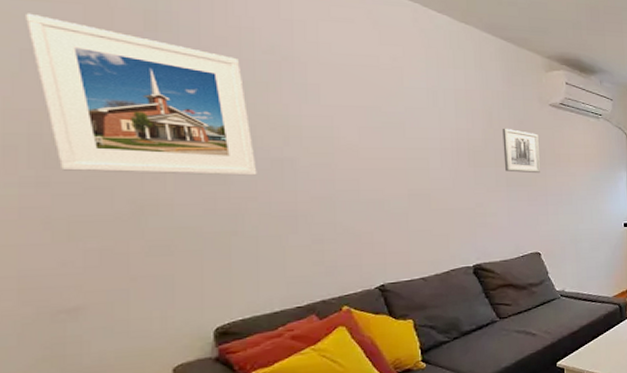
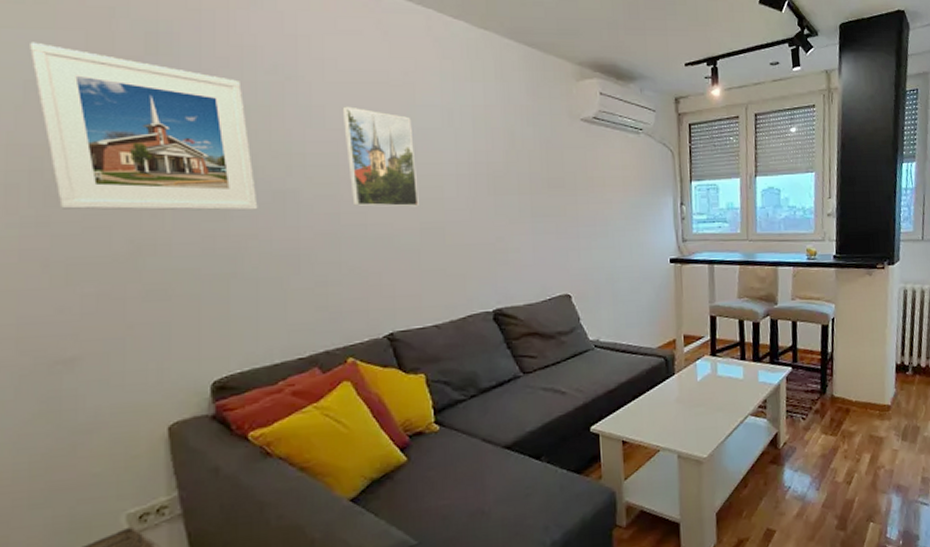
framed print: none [336,85,407,176] -> present [342,106,419,207]
wall art: present [502,128,540,174] -> none [526,148,570,201]

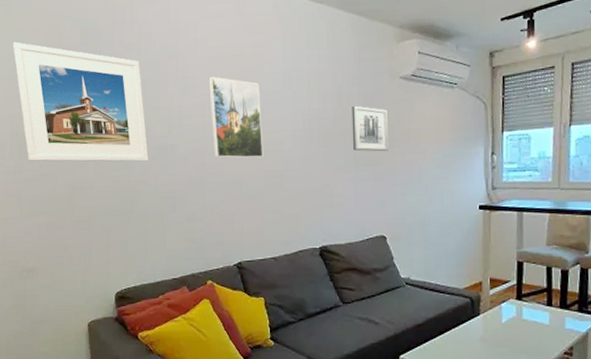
wall art: none [526,148,570,201] -> present [352,105,388,152]

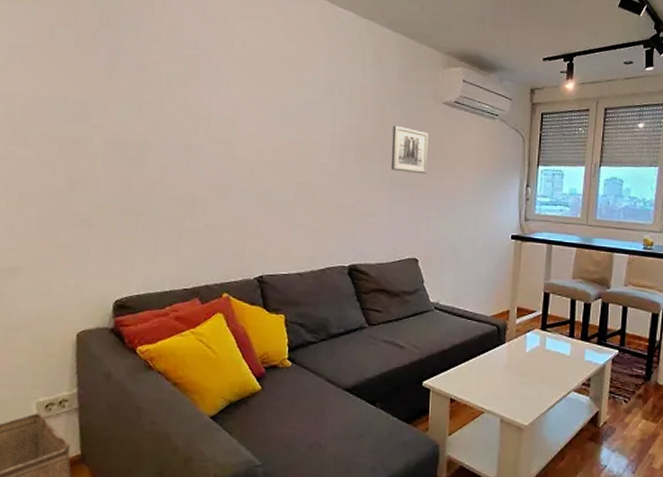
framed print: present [13,42,149,162] -> none [17,14,168,160]
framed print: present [208,76,263,158] -> none [242,79,299,169]

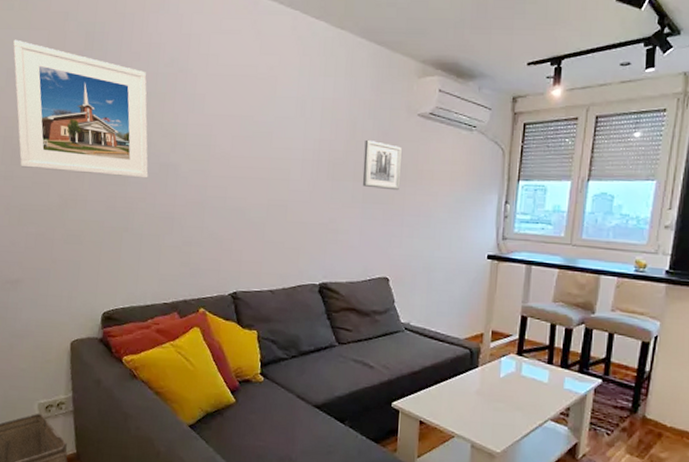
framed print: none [17,14,168,160] -> present [13,39,149,178]

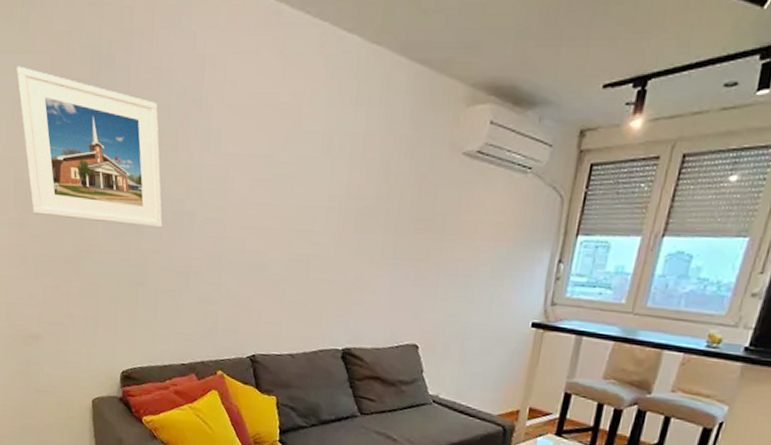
wall art: present [362,139,402,191] -> none [394,183,442,246]

